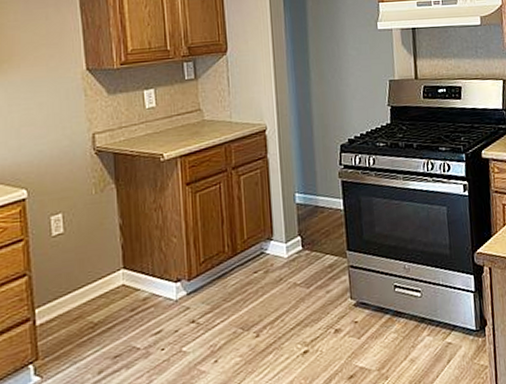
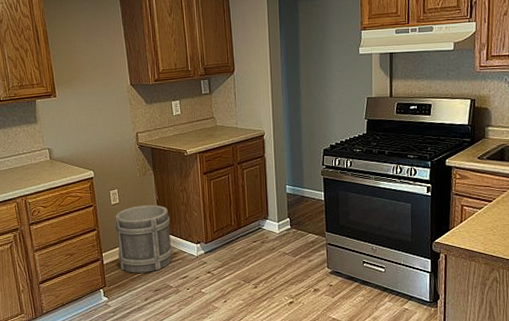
bucket: none [55,231,141,335] -> present [114,205,173,273]

